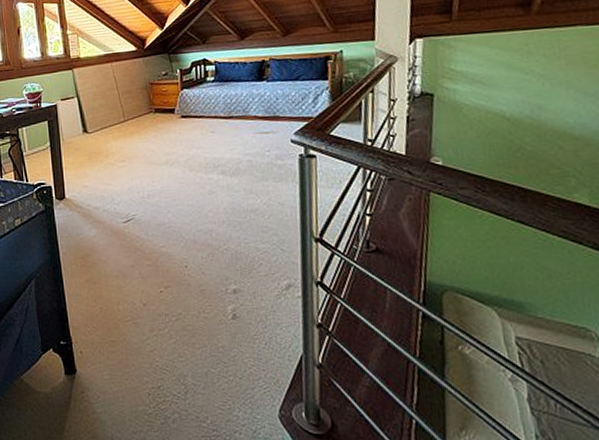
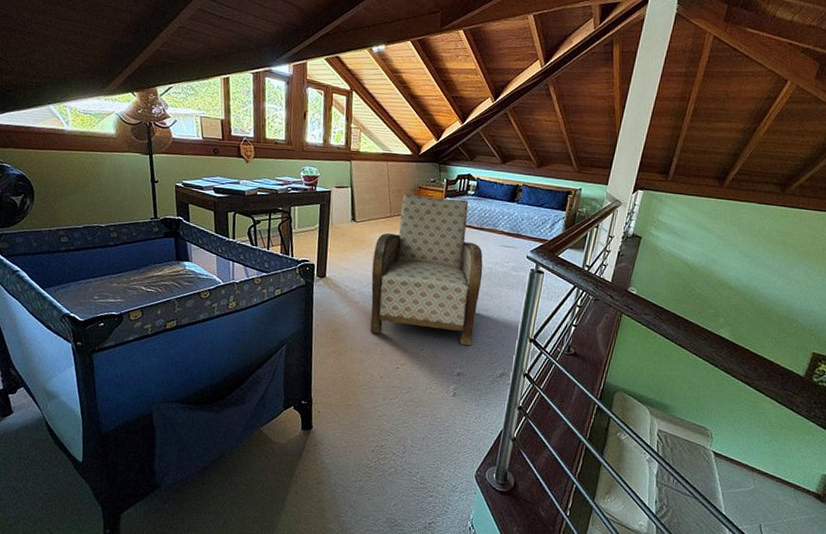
armchair: none [112,88,245,255] -> present [370,193,483,345]

